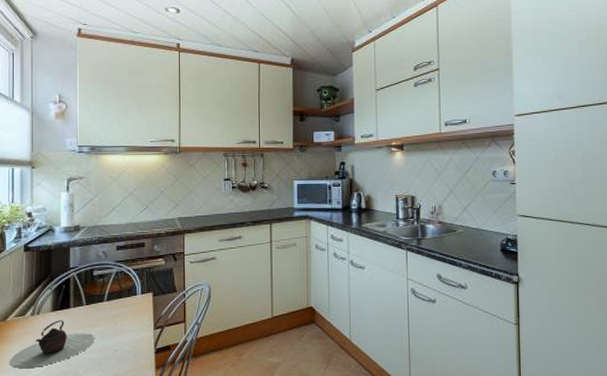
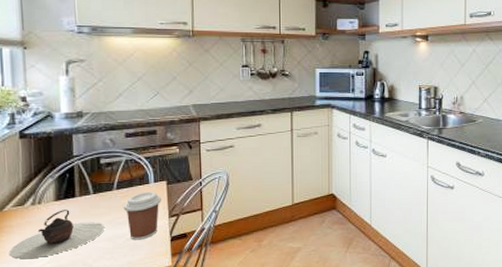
coffee cup: none [112,303,147,352] -> present [123,191,162,240]

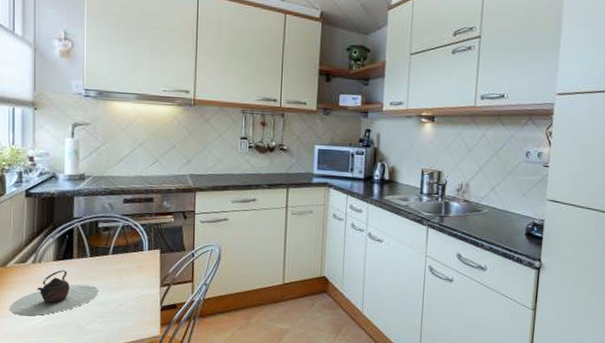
coffee cup: present [123,191,162,240] -> none [117,258,154,307]

